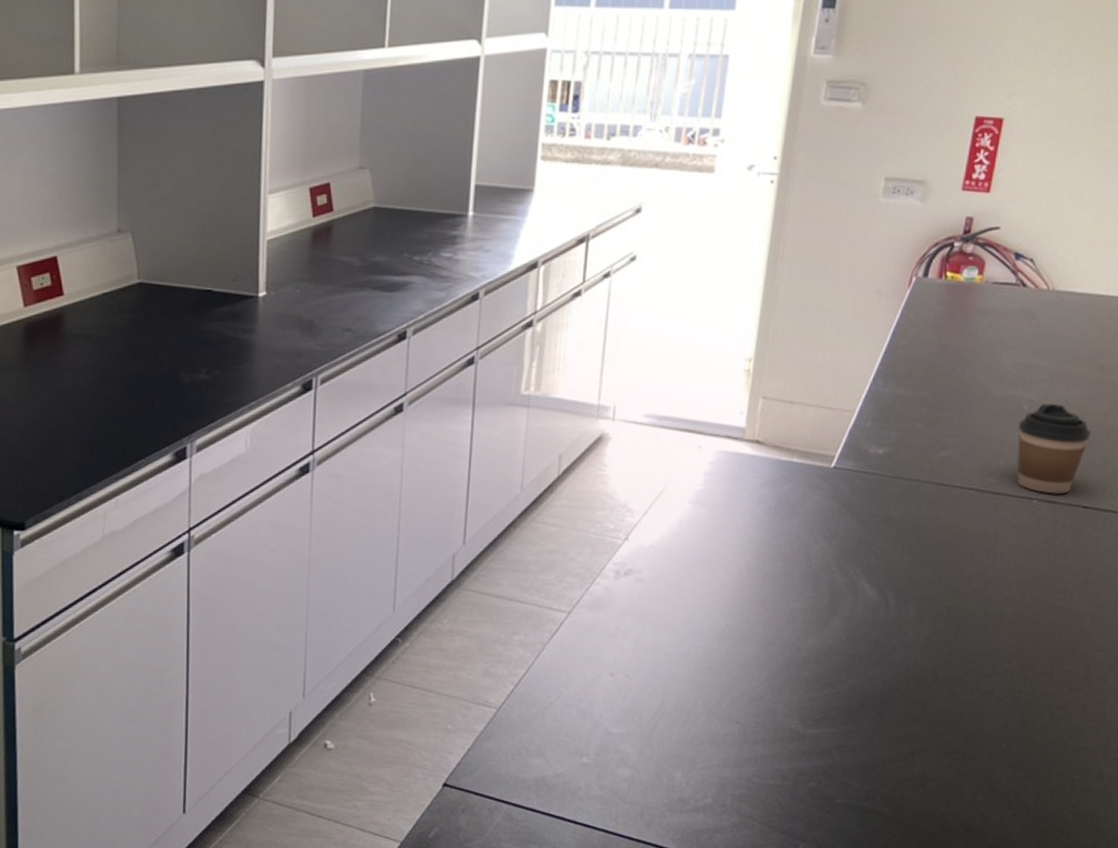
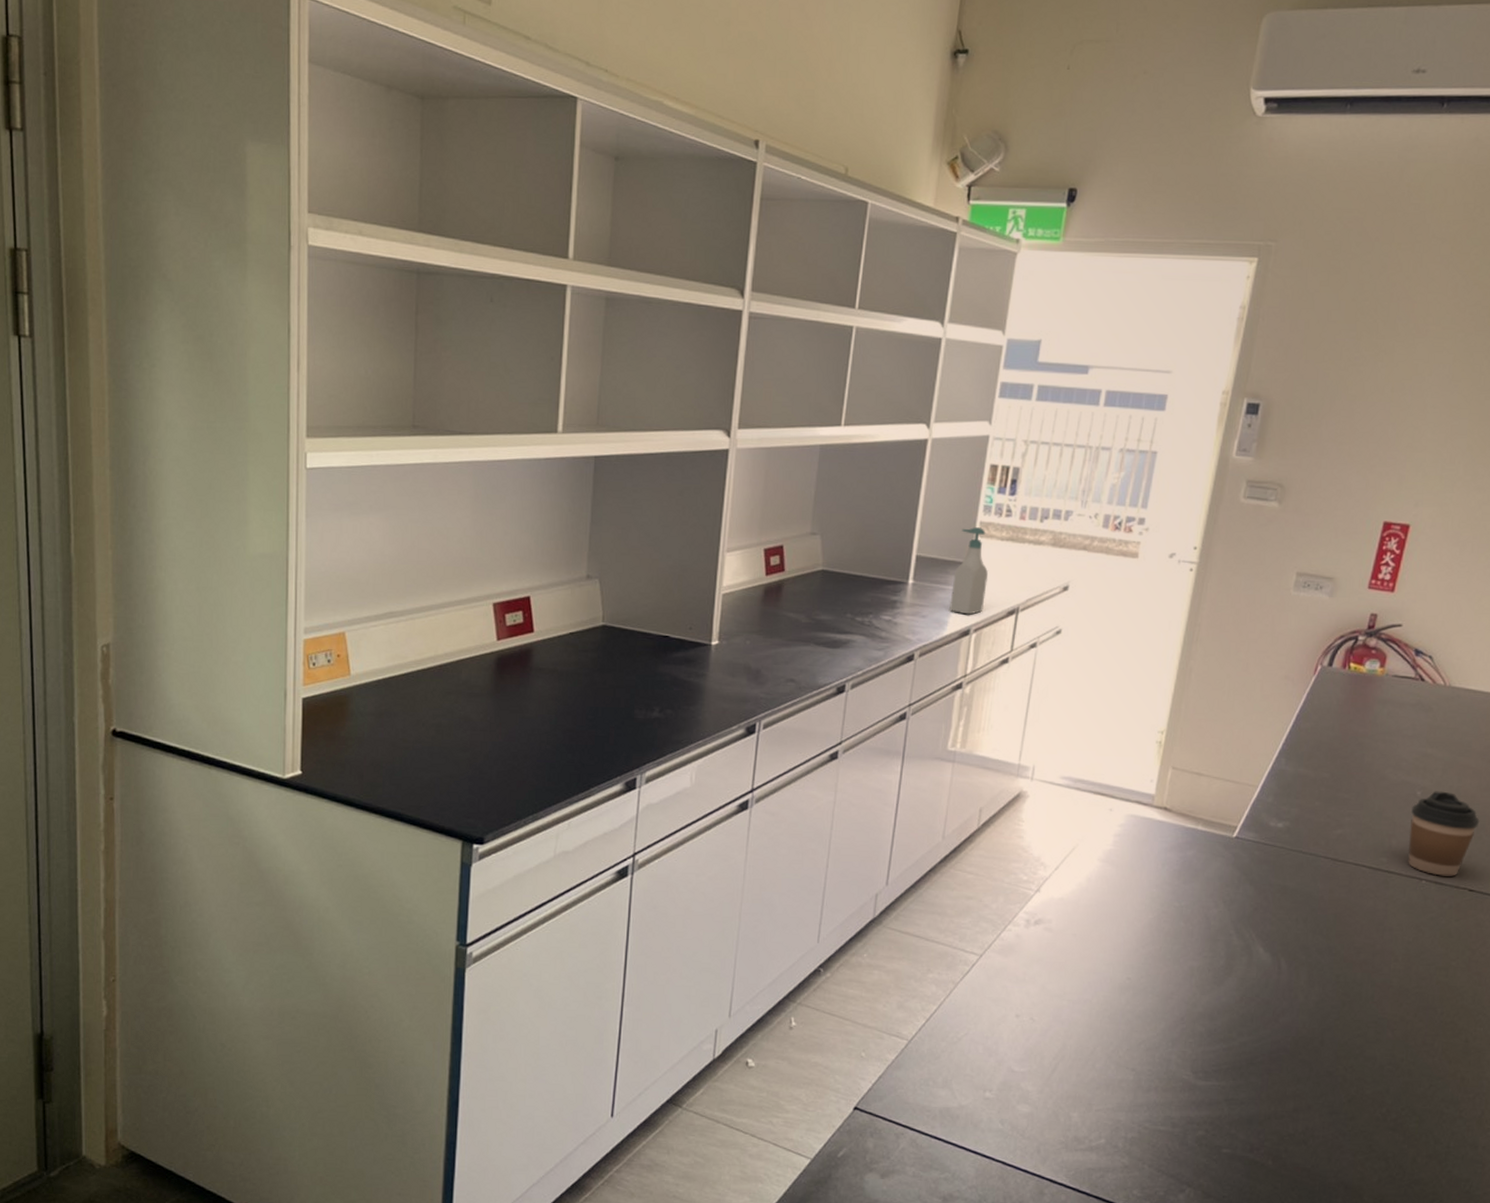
soap bottle: none [514,150,553,246] -> present [949,527,988,615]

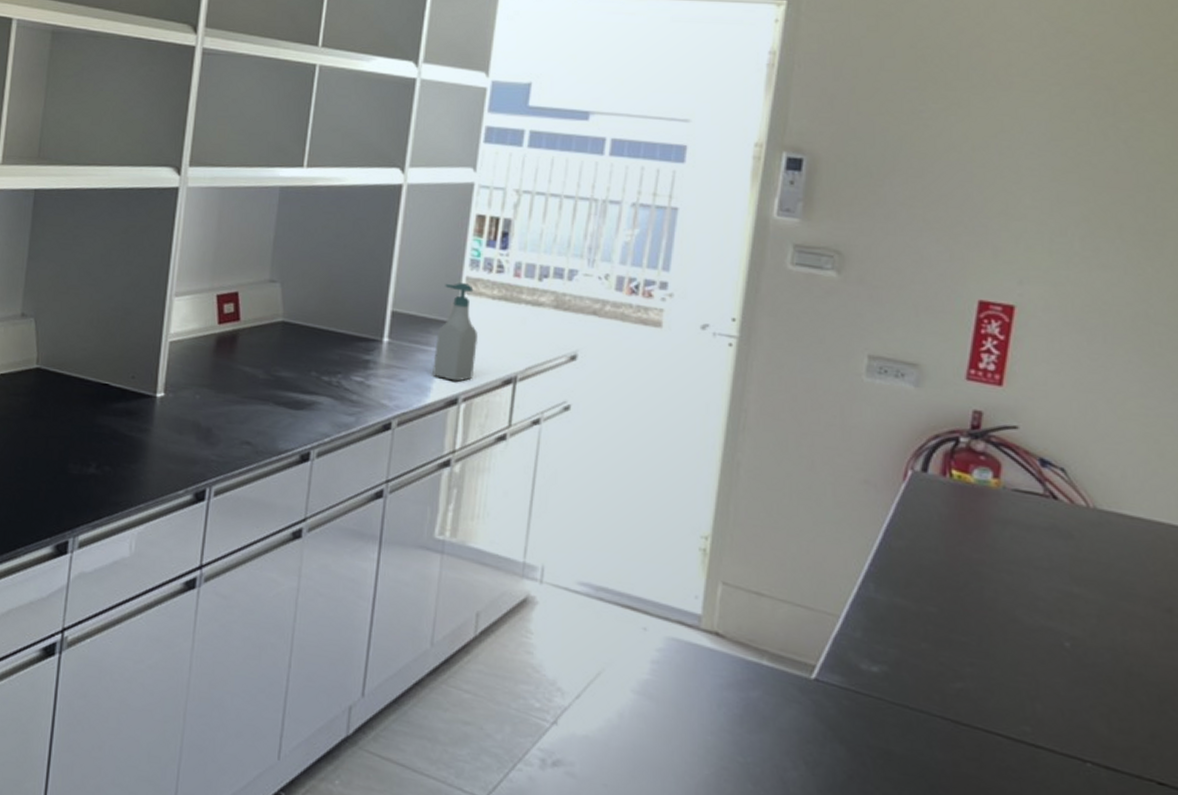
coffee cup: present [1408,791,1480,876] -> none [1059,643,1162,762]

